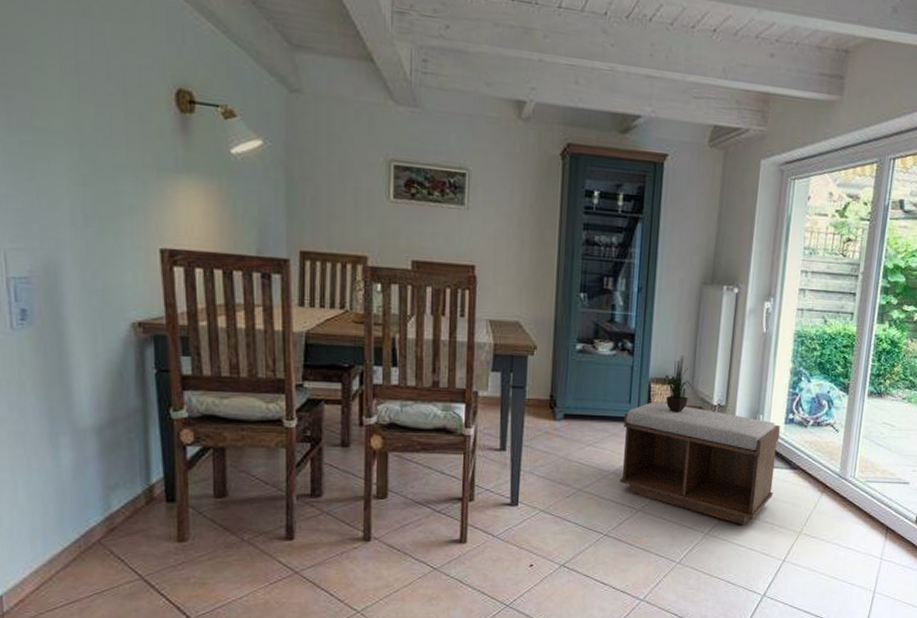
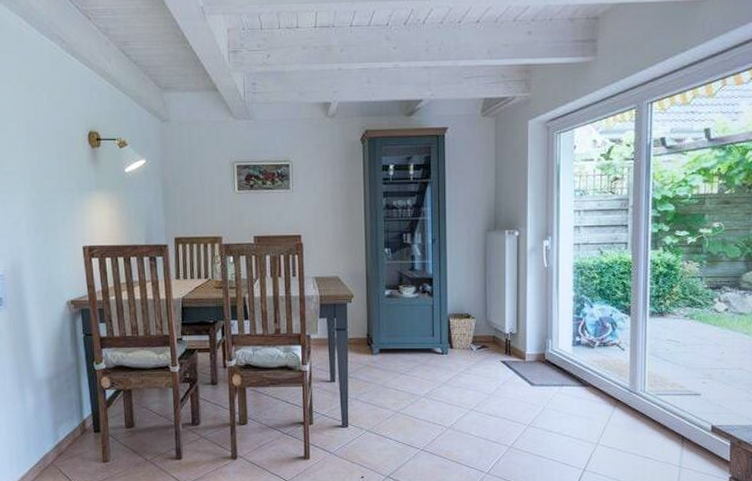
bench: present [620,402,780,526] -> none [429,334,568,439]
potted plant: present [661,355,693,413] -> none [458,293,486,343]

